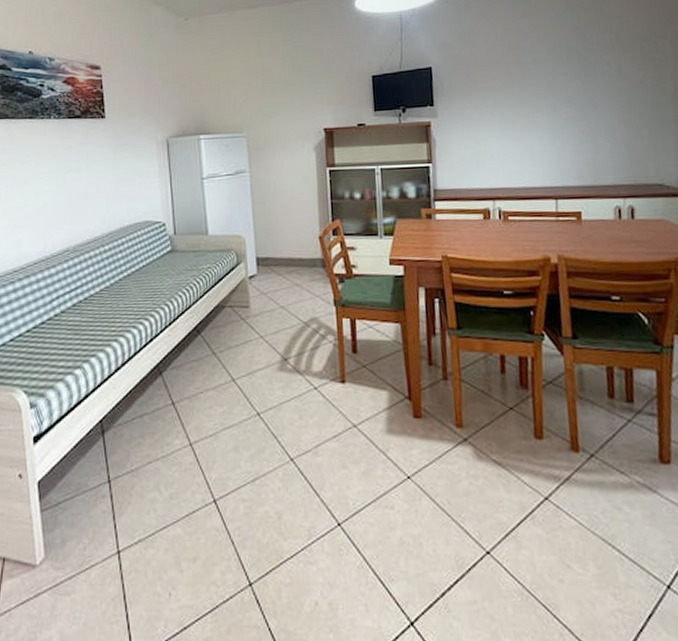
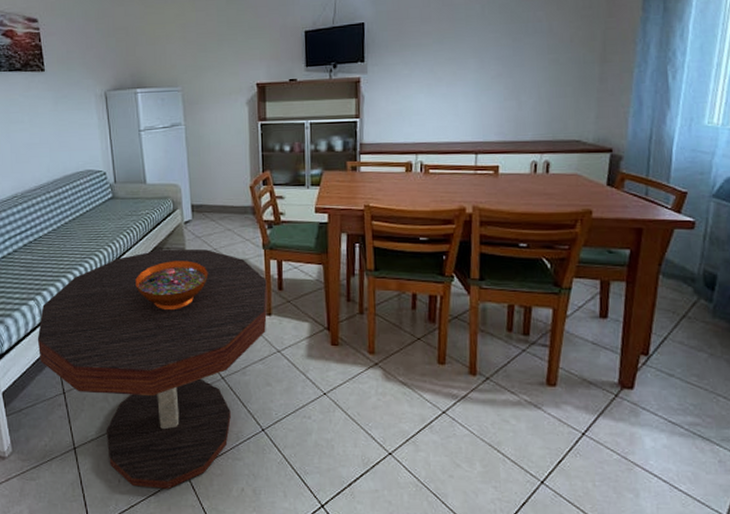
coffee table: none [81,307,341,604] -> present [37,248,268,489]
decorative bowl: none [194,320,275,378] -> present [135,260,209,309]

